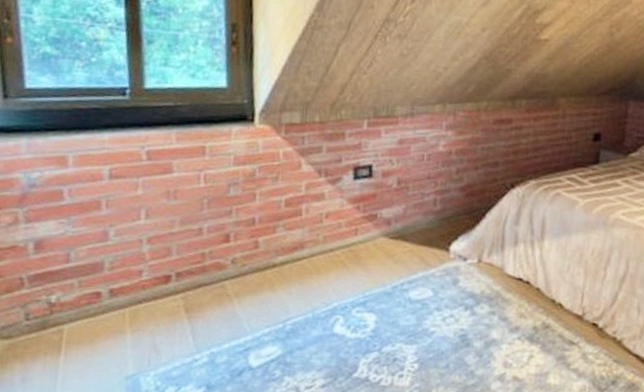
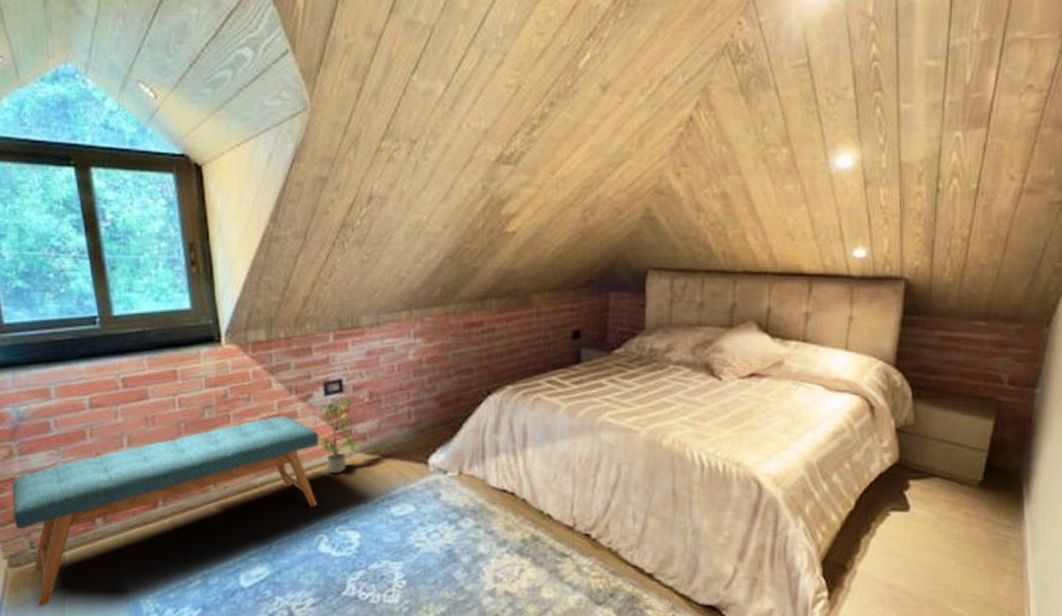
bench: none [9,197,345,382] -> present [11,416,319,607]
potted plant: none [343,182,386,256] -> present [318,397,361,473]

